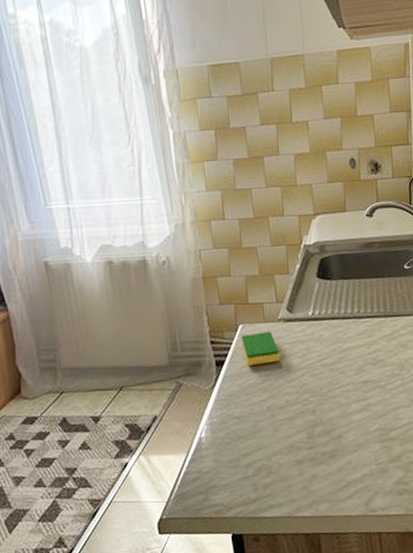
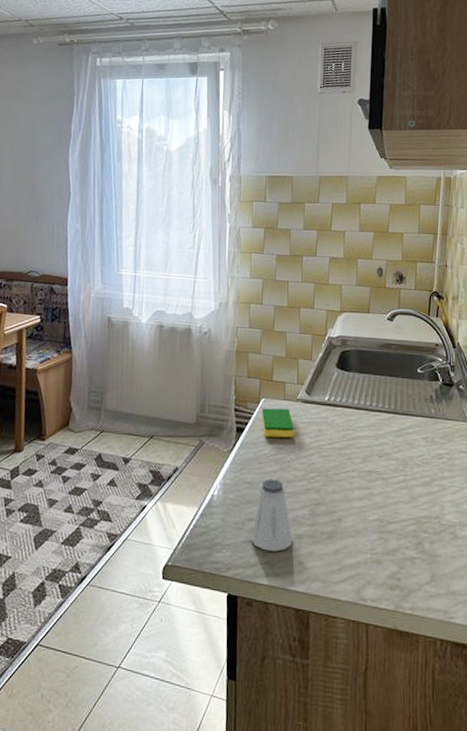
saltshaker: none [247,408,294,484] -> present [250,479,293,552]

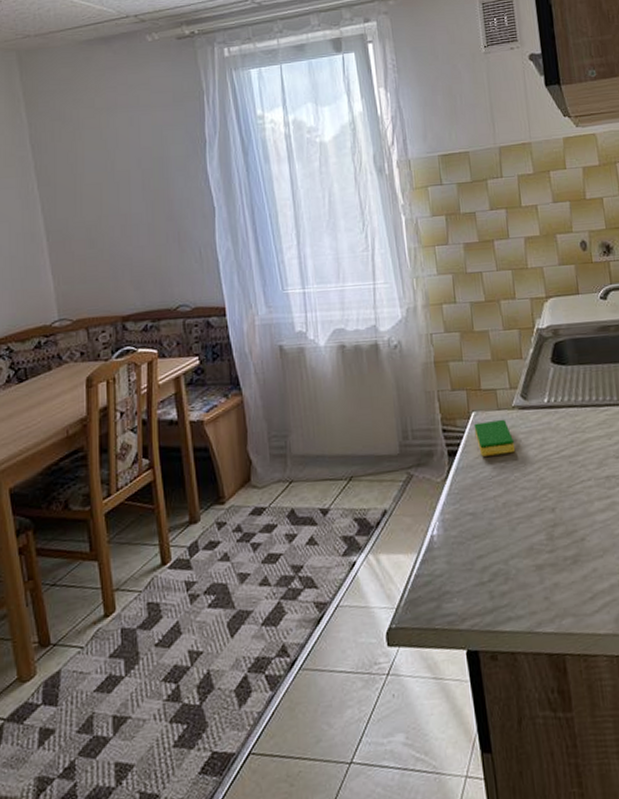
saltshaker: present [250,479,293,552] -> none [483,504,533,591]

